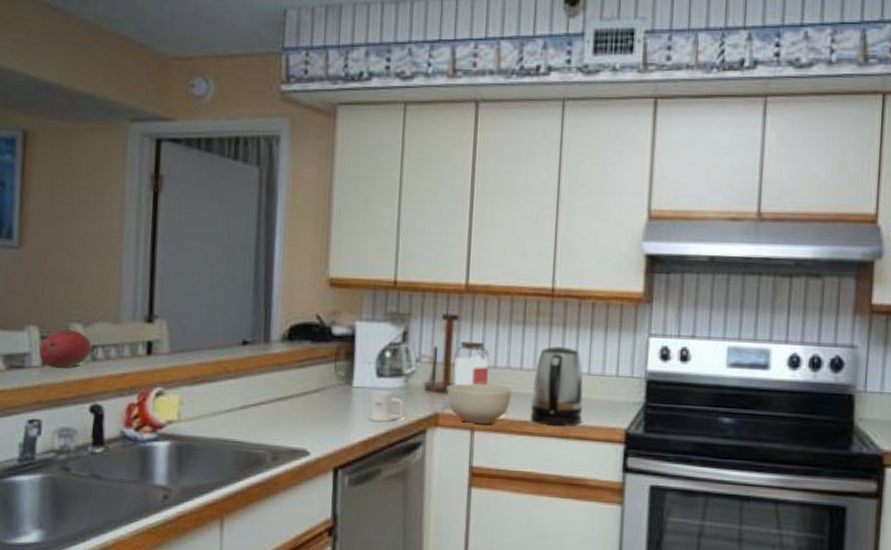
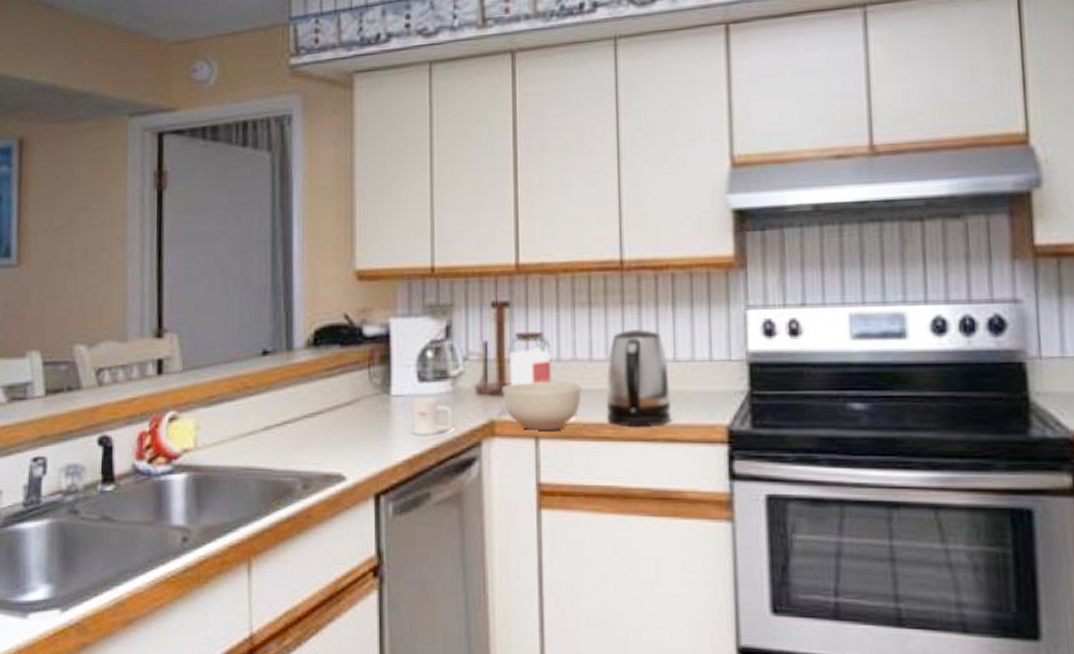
fruit: present [39,329,92,368] -> none [42,352,97,397]

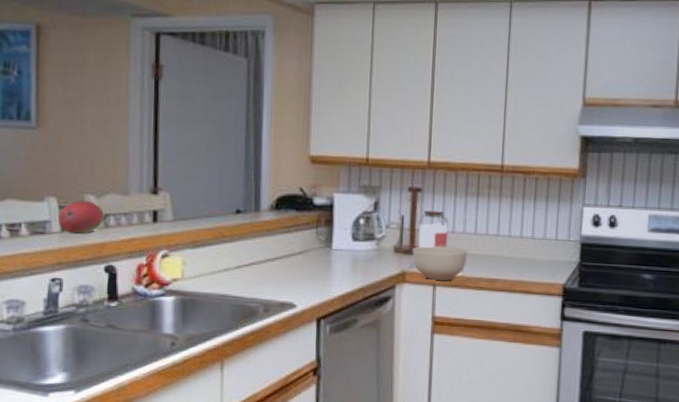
fruit: none [42,352,97,397] -> present [58,200,104,234]
mug: present [410,398,455,436] -> none [345,252,378,280]
kettle: present [605,329,671,426] -> none [483,214,528,282]

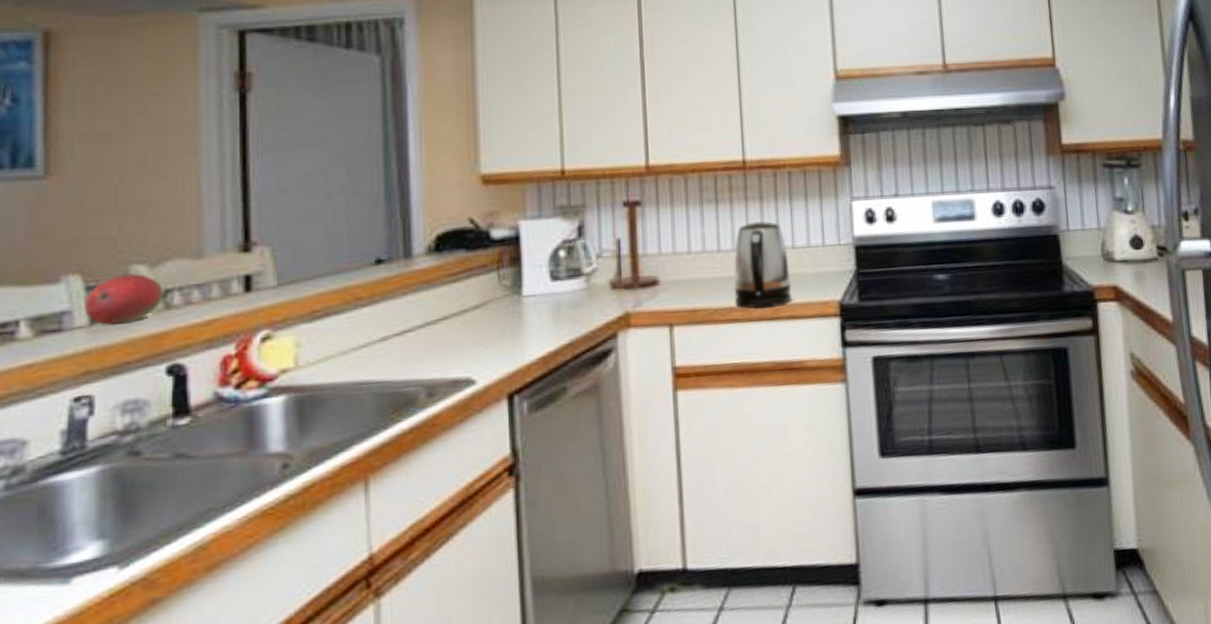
bowl: present [412,246,468,281] -> none [636,272,712,320]
jar: present [418,210,449,248] -> none [640,227,684,279]
kettle: none [483,214,528,282] -> present [733,221,791,308]

